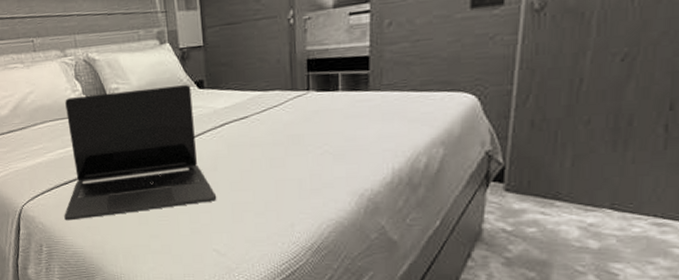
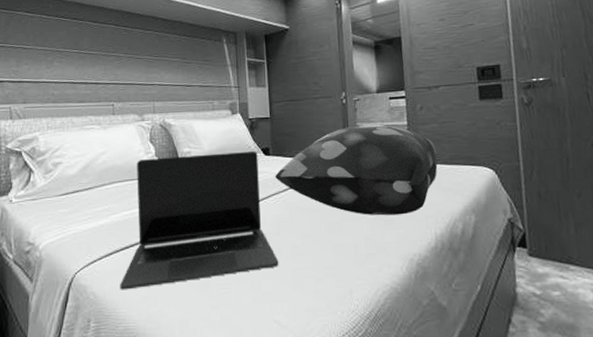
decorative pillow: none [211,46,404,151] -> present [275,124,438,216]

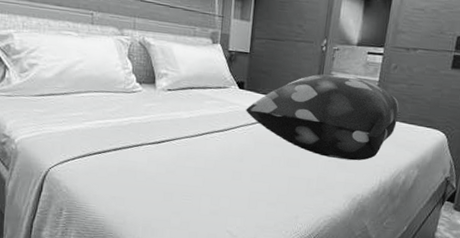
laptop: present [120,151,279,290] -> none [91,74,238,189]

